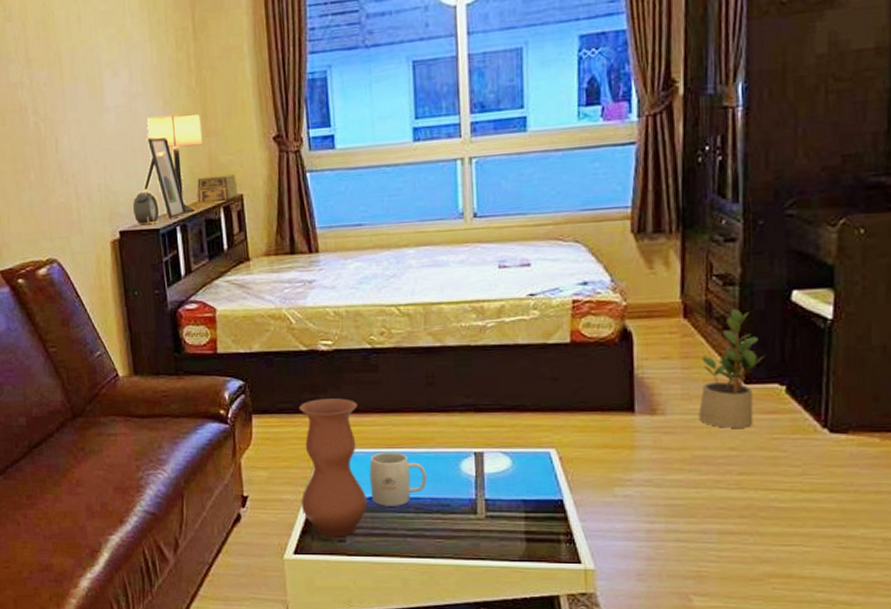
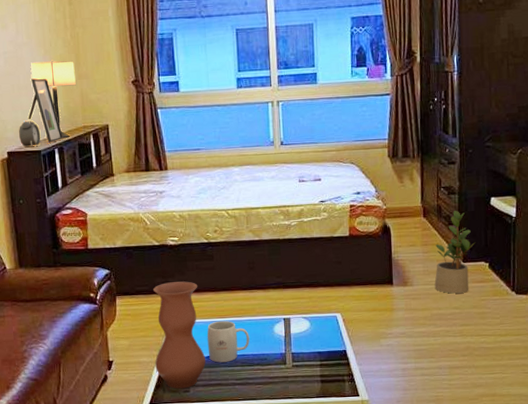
decorative box: present [197,174,239,205] -> none [72,109,105,133]

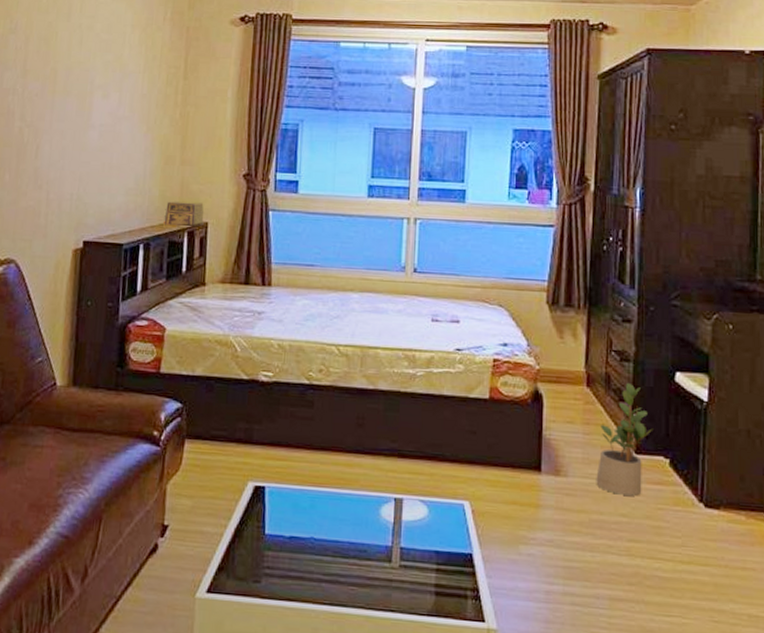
alarm clock: present [19,120,41,147] -> none [100,206,127,239]
picture frame: present [28,78,64,143] -> none [114,158,153,236]
table lamp: present [31,61,76,140] -> none [127,139,179,233]
decorative box: none [72,109,105,133] -> present [165,201,204,229]
vase: present [153,281,206,389] -> none [221,429,290,578]
mug: present [207,320,250,363] -> none [291,489,348,549]

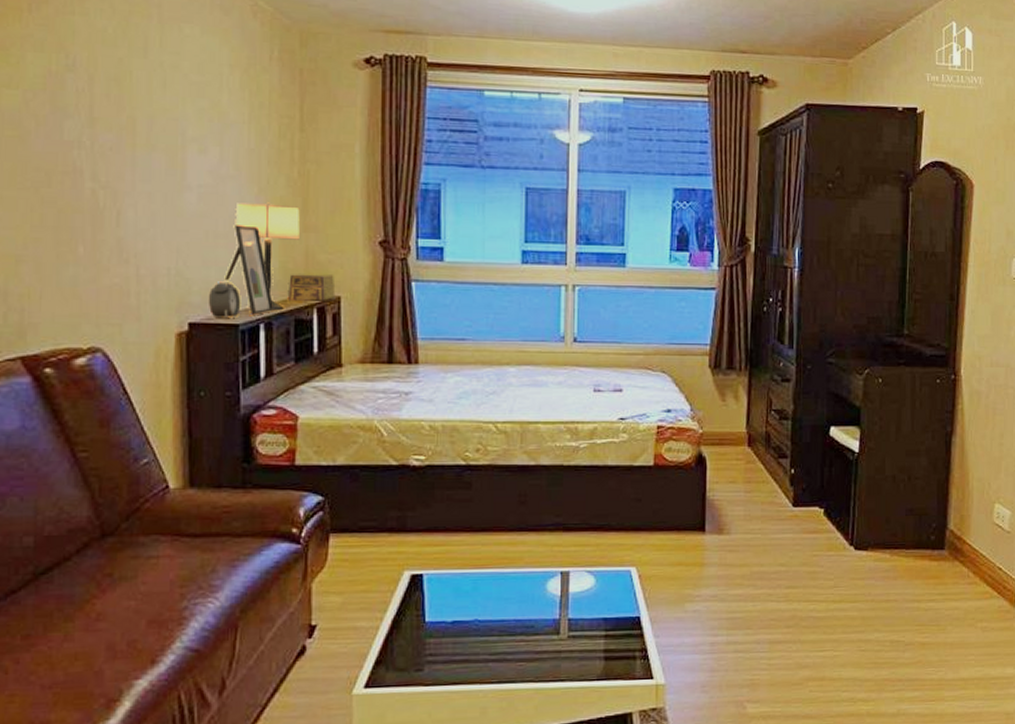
alarm clock: none [100,206,127,239] -> present [209,281,241,319]
picture frame: none [114,158,153,236] -> present [224,225,275,315]
table lamp: none [127,139,179,233] -> present [236,203,300,311]
potted plant: present [596,382,653,496] -> none [757,440,810,546]

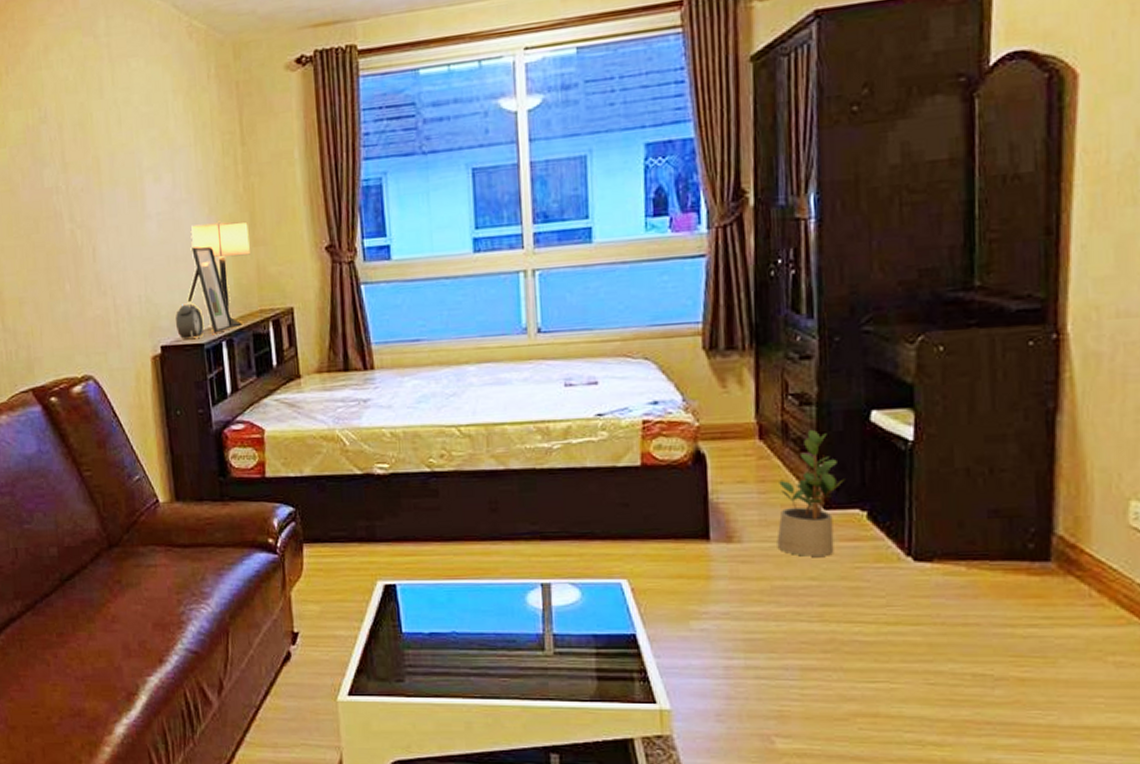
decorative box: present [289,274,336,304] -> none [244,286,289,319]
potted plant: none [757,440,810,546] -> present [777,429,845,557]

